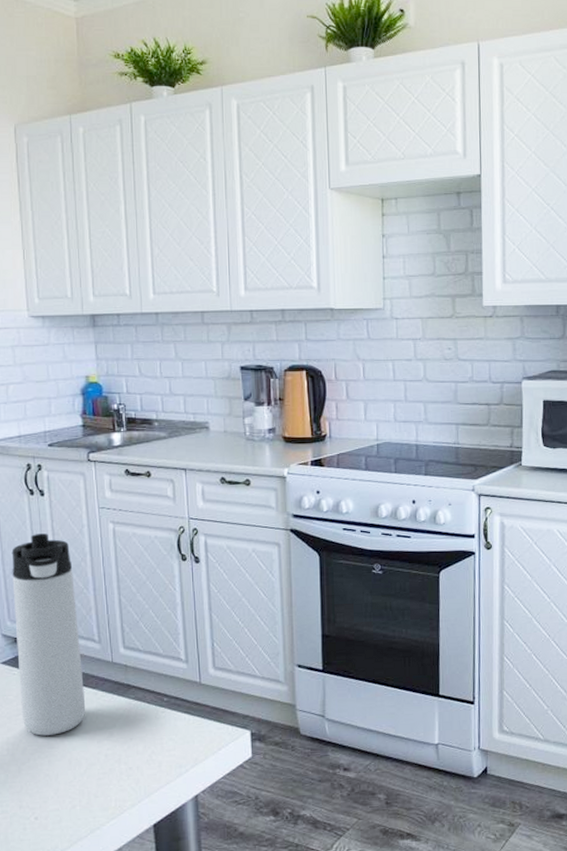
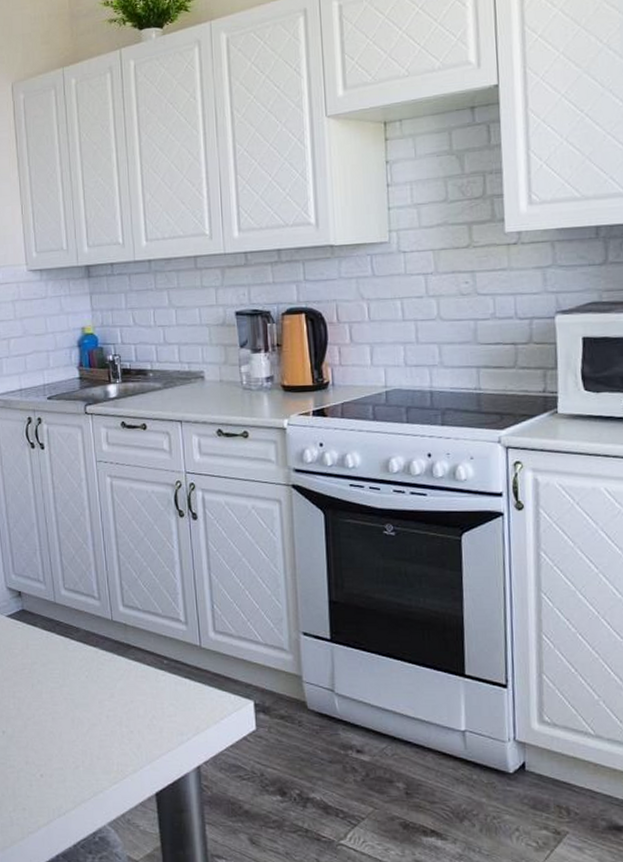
thermos bottle: present [11,533,86,736] -> none [15,487,87,692]

